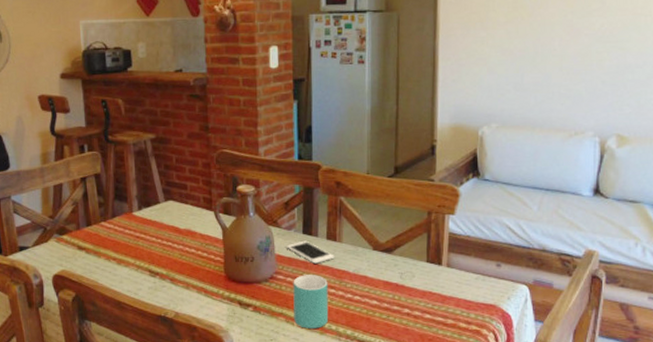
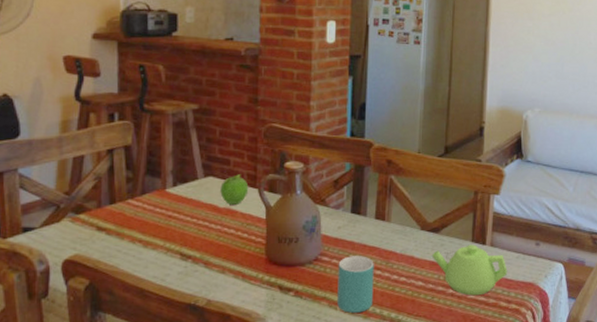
fruit: none [180,198,206,226] -> present [220,174,249,205]
cell phone: present [287,240,335,264] -> none [334,220,382,244]
teapot: none [385,265,466,316] -> present [431,244,508,296]

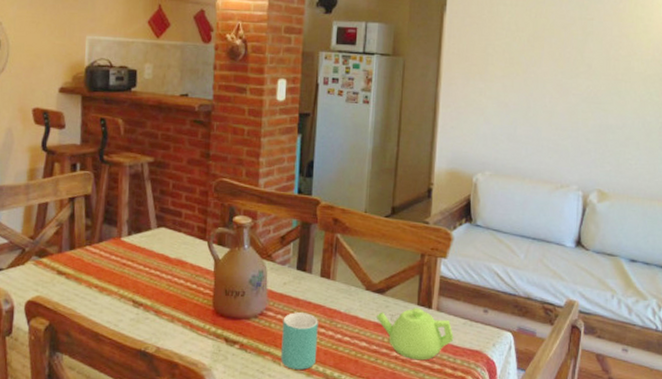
fruit: present [220,174,249,205] -> none [171,226,199,256]

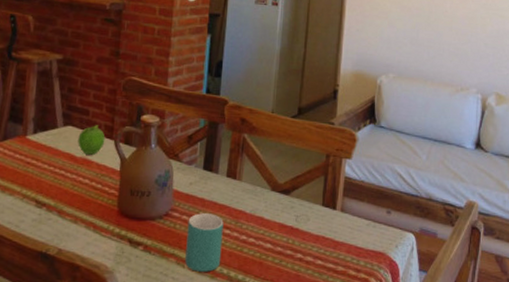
fruit: none [171,226,199,256] -> present [78,125,106,155]
teapot: present [375,308,454,361] -> none [281,208,358,262]

